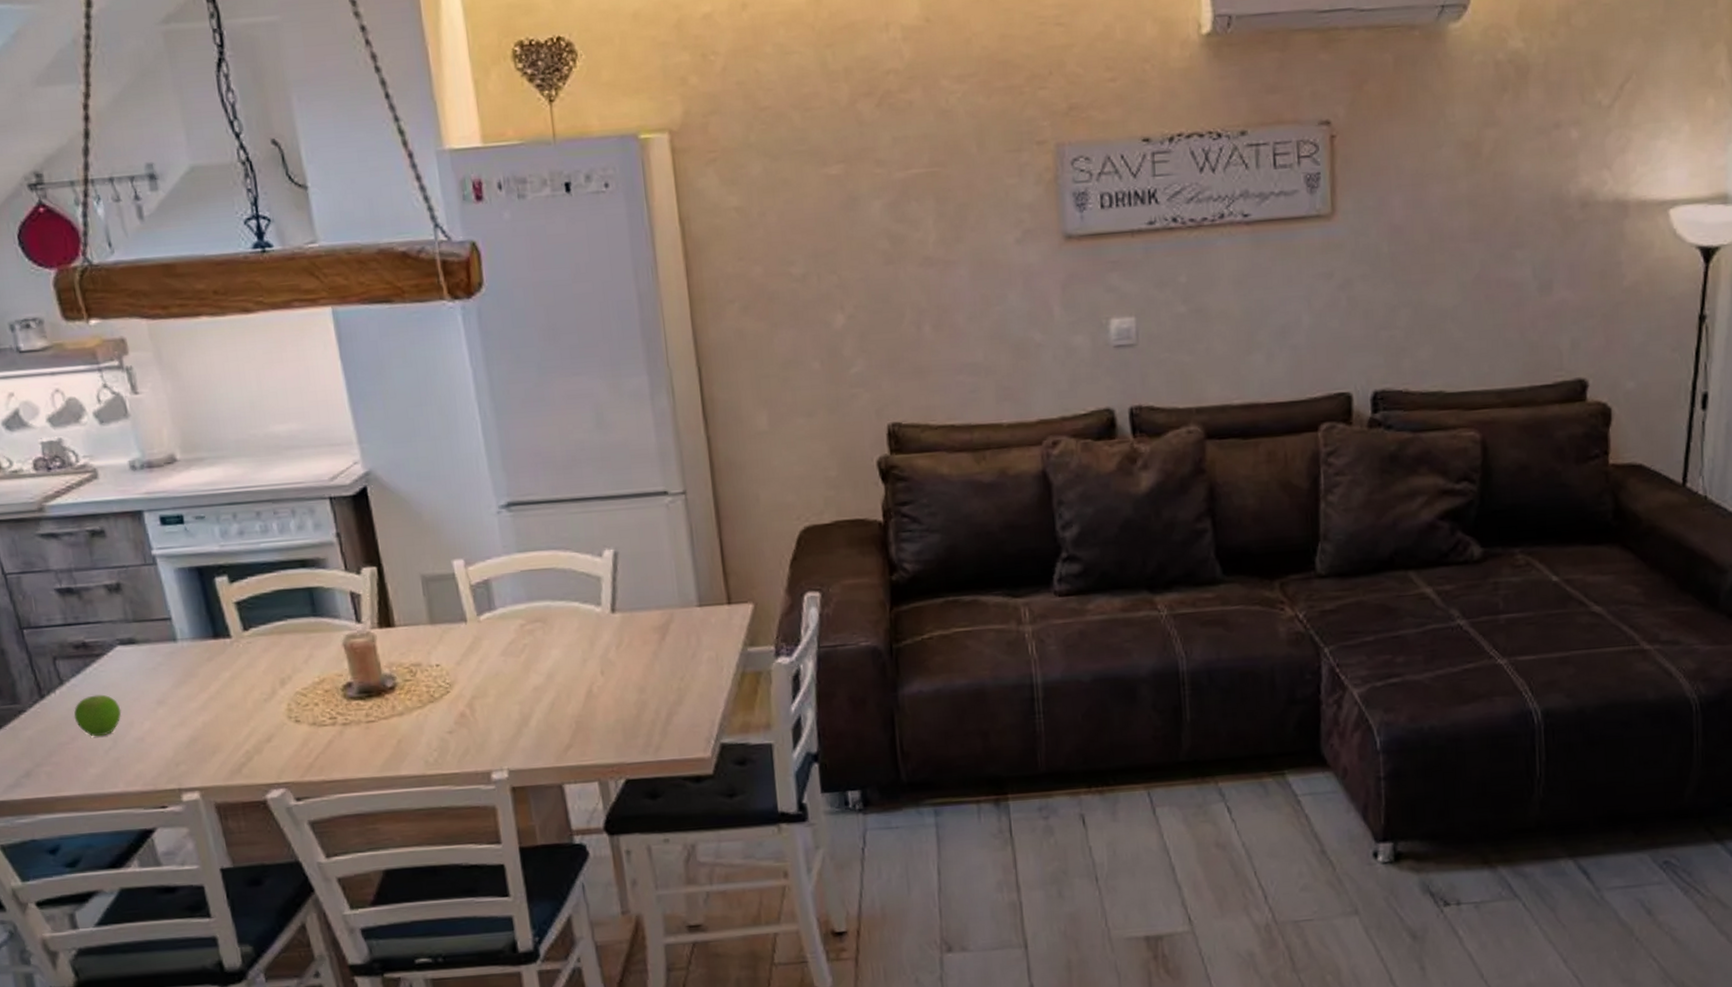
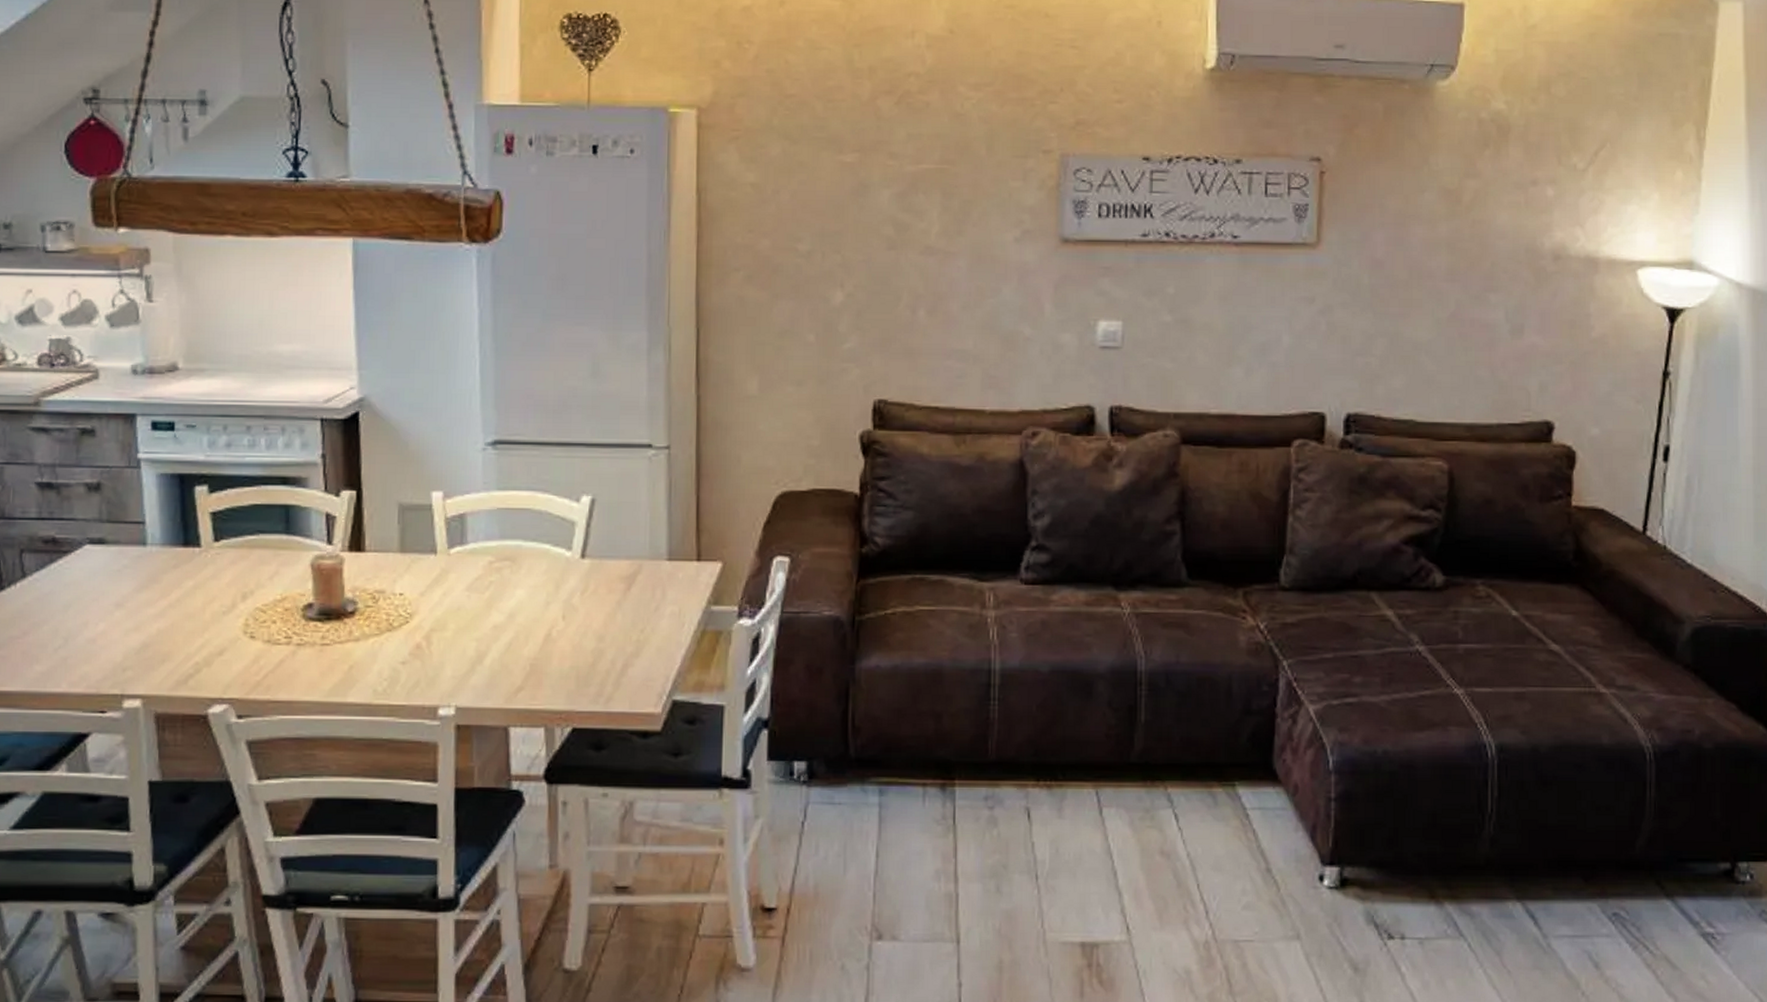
fruit: present [73,694,122,737] -> none [30,591,78,634]

